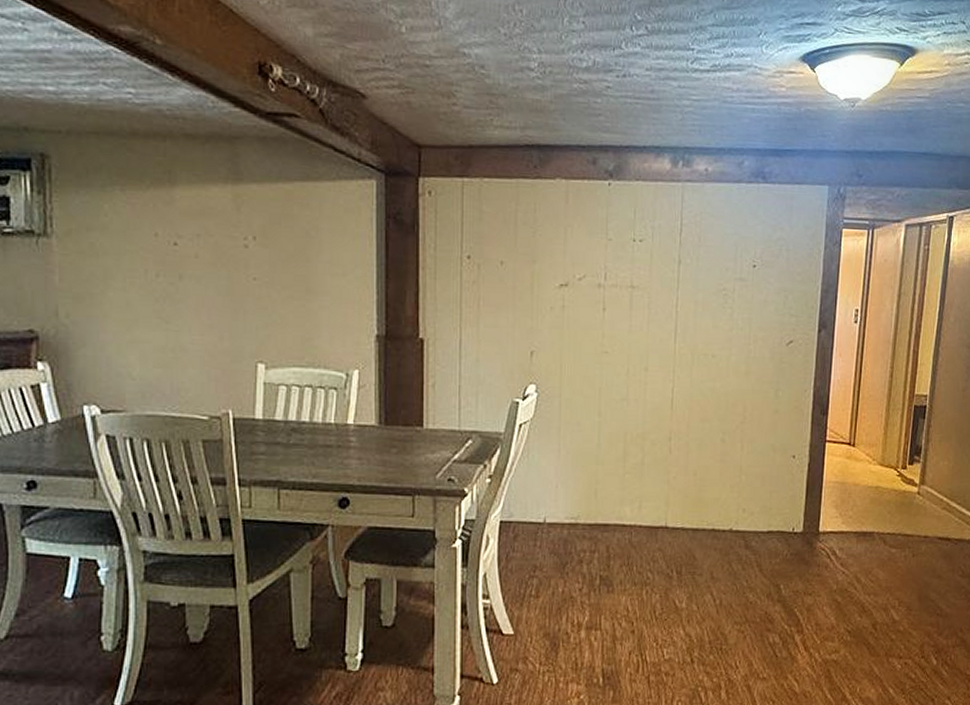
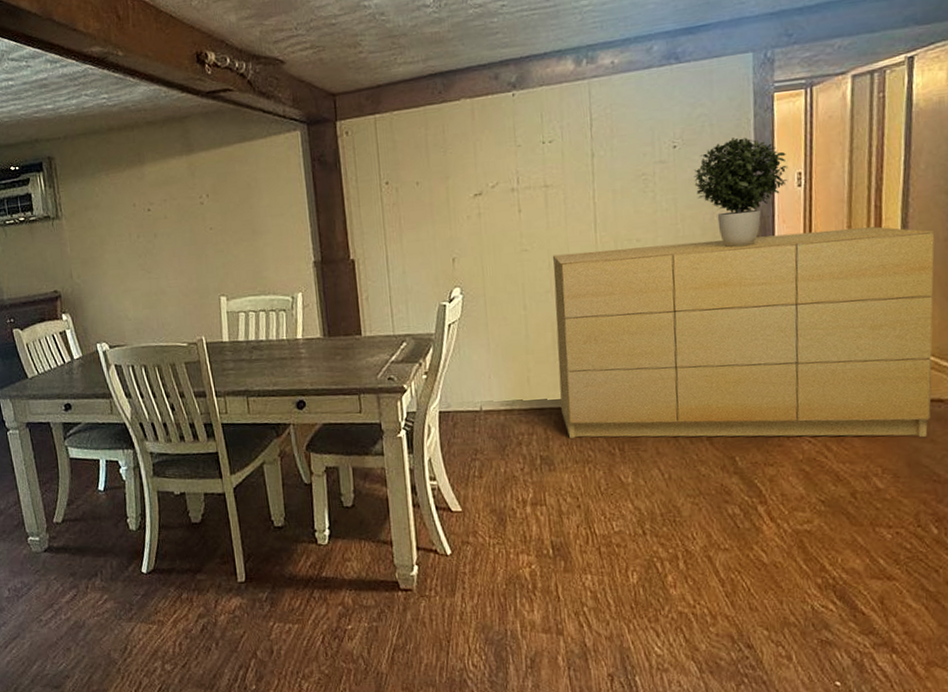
dresser: none [624,361,956,572] -> present [552,226,935,438]
potted plant: none [768,266,849,375] -> present [693,137,789,248]

